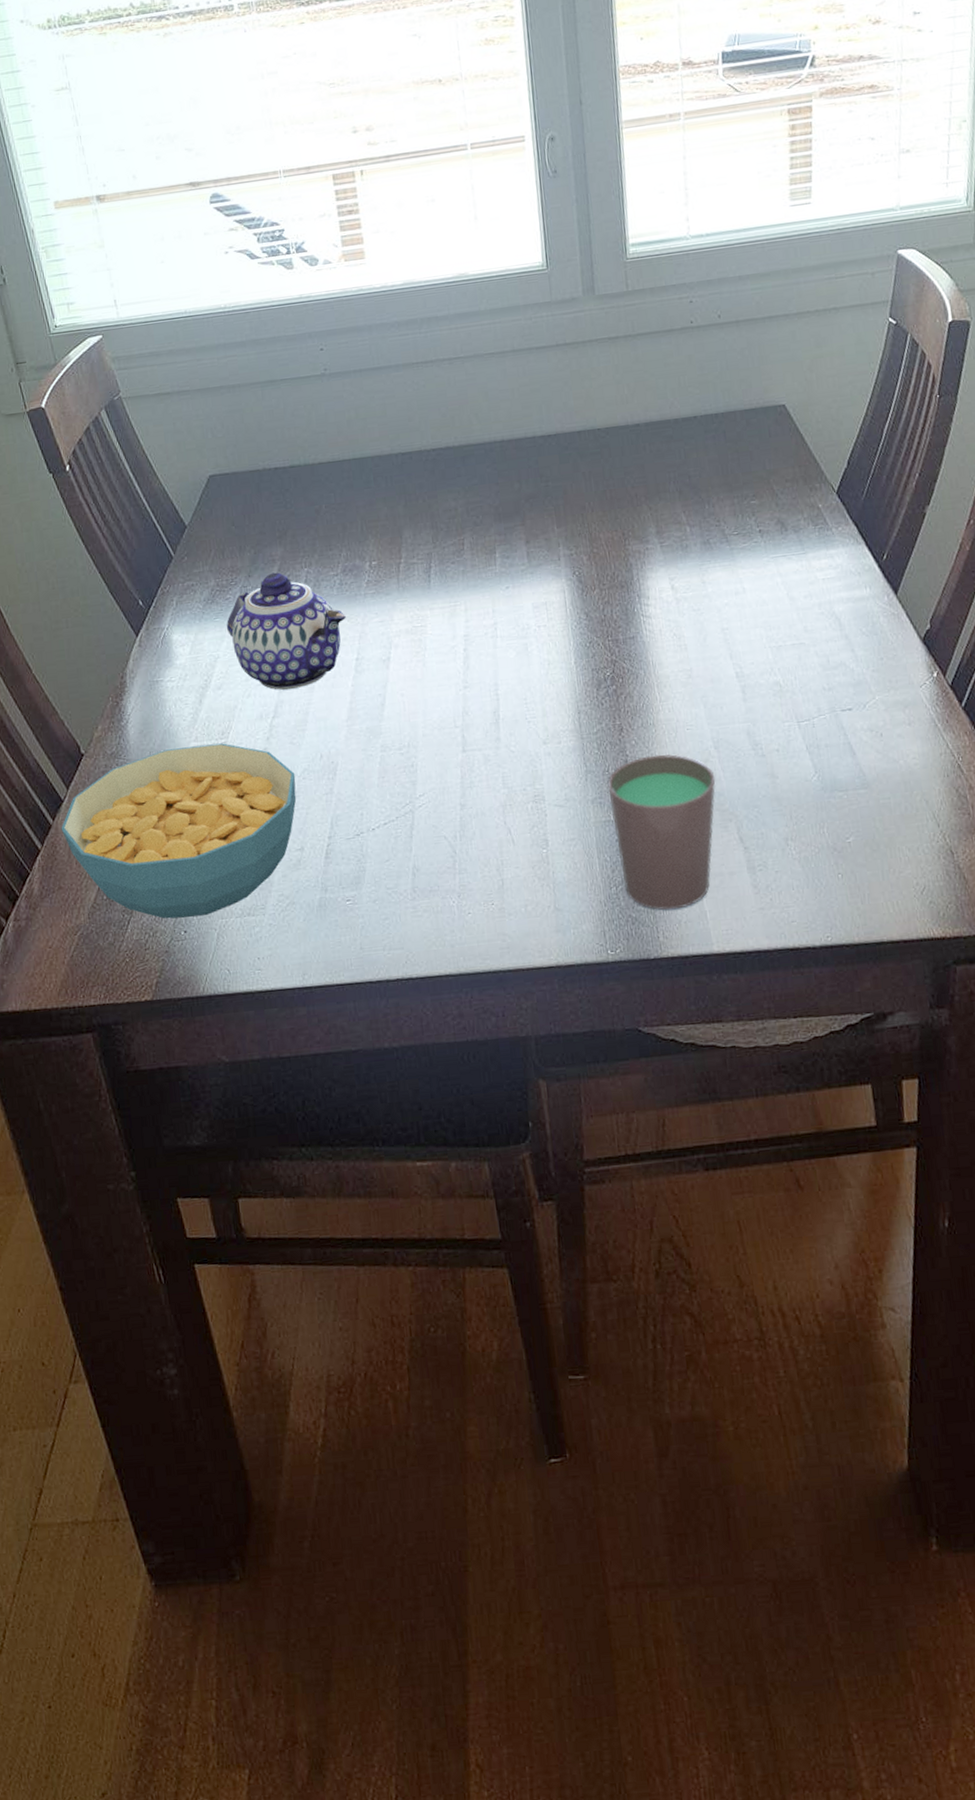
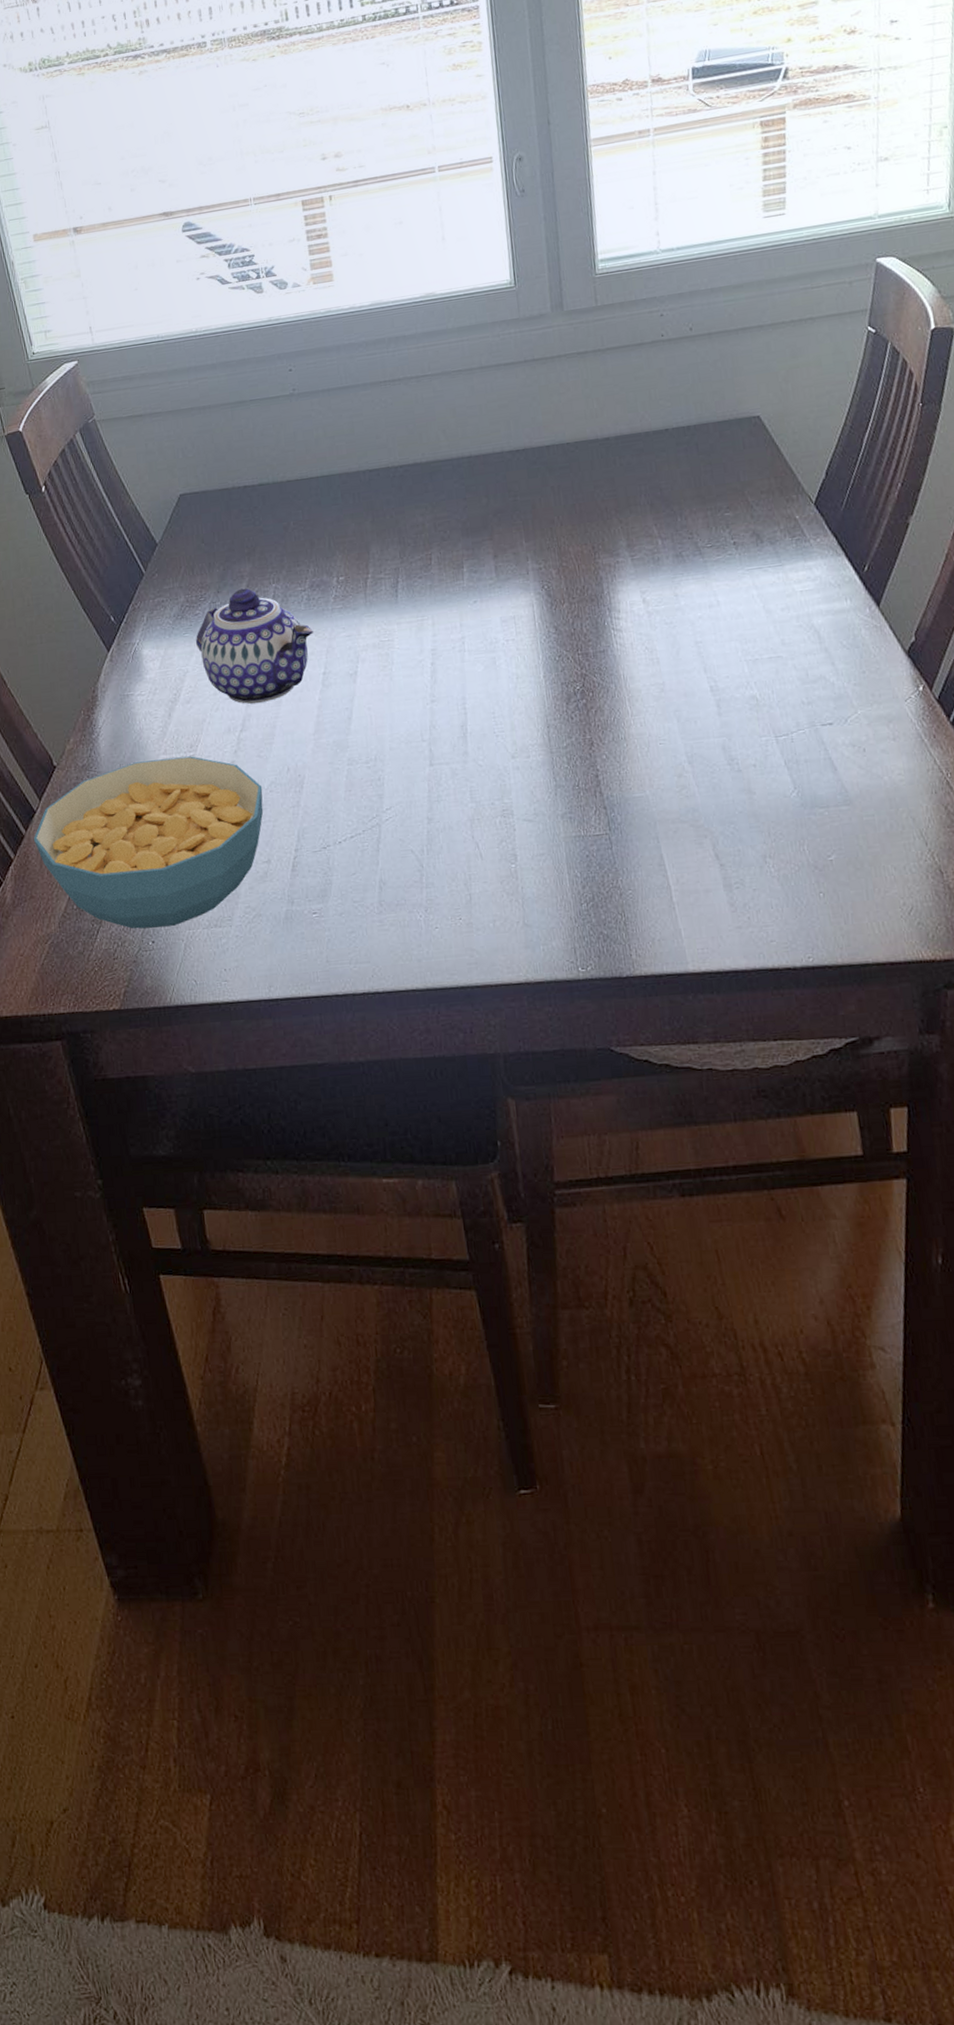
cup: present [608,754,716,910] -> none [578,769,690,928]

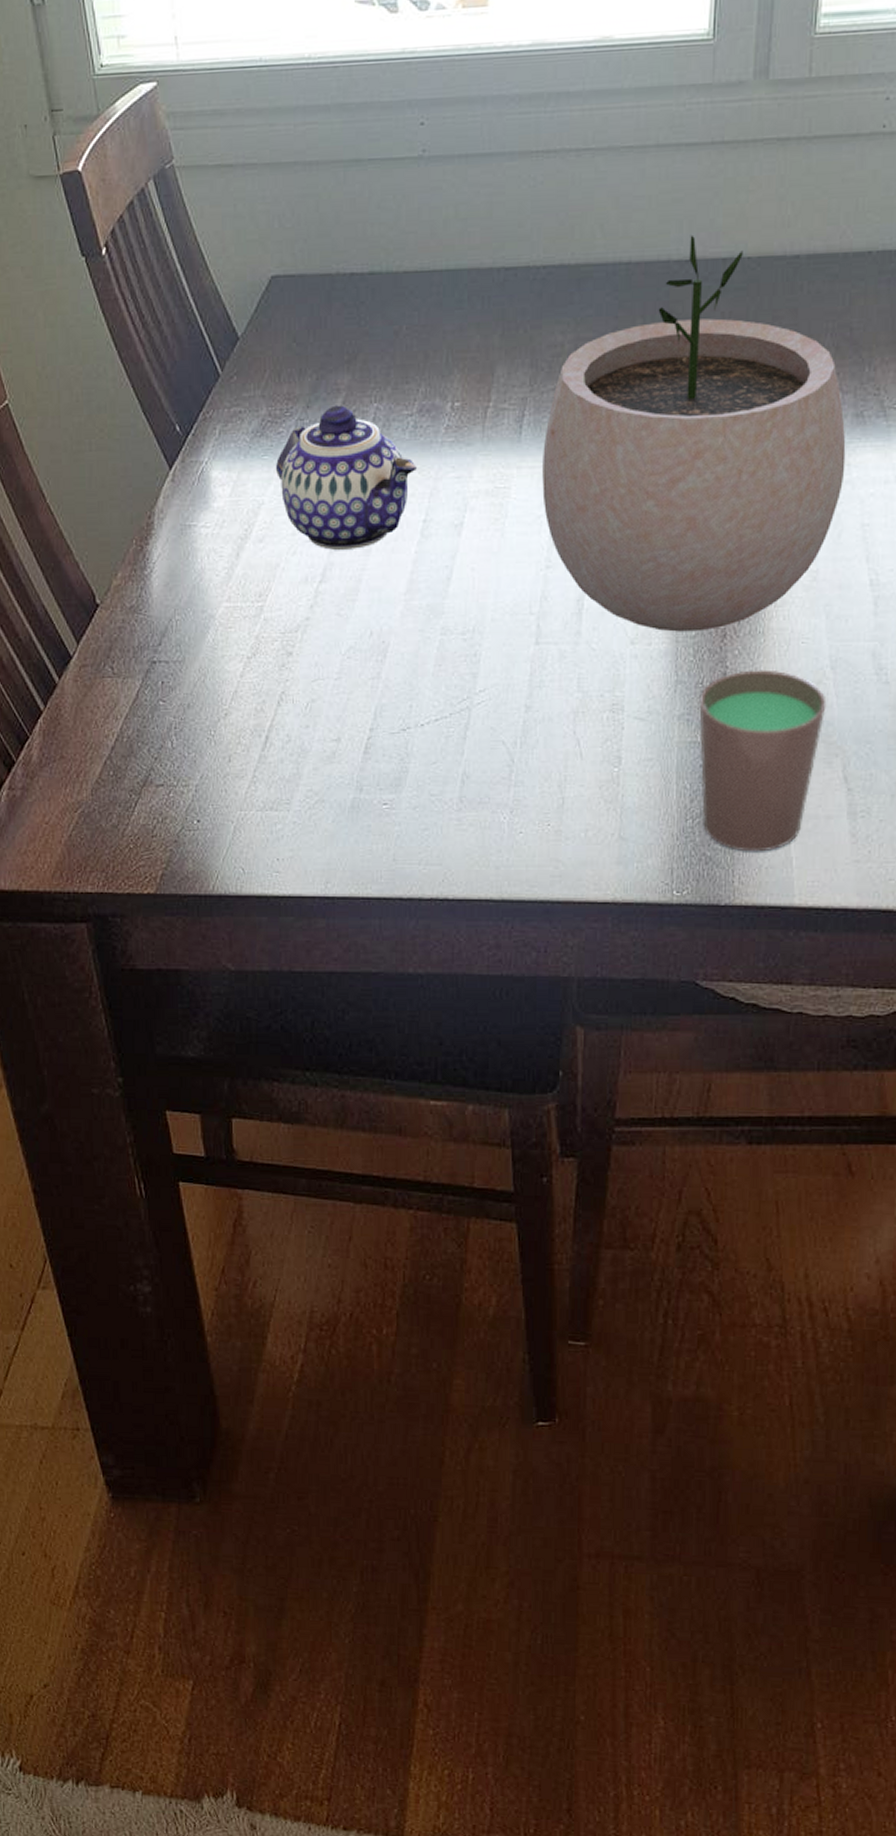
cereal bowl: present [33,756,264,929] -> none [67,607,339,805]
plant pot: none [417,430,675,745] -> present [542,235,846,632]
cup: none [578,769,690,928] -> present [699,670,827,852]

